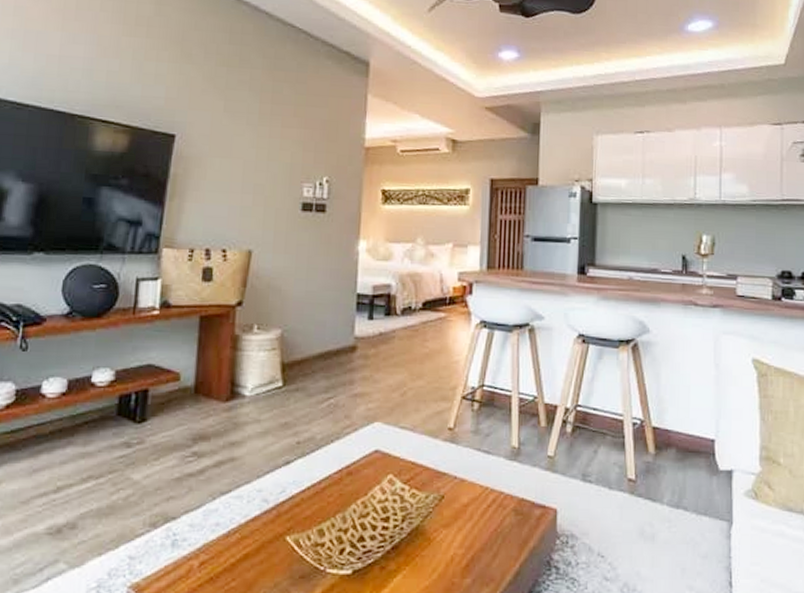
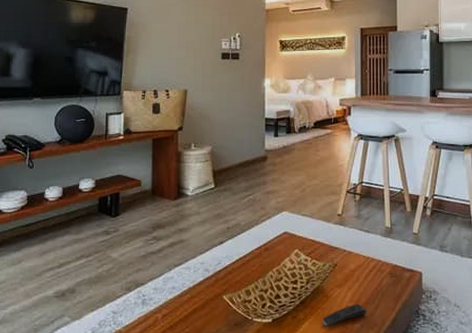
remote control: none [420,550,481,582] -> present [322,304,367,327]

